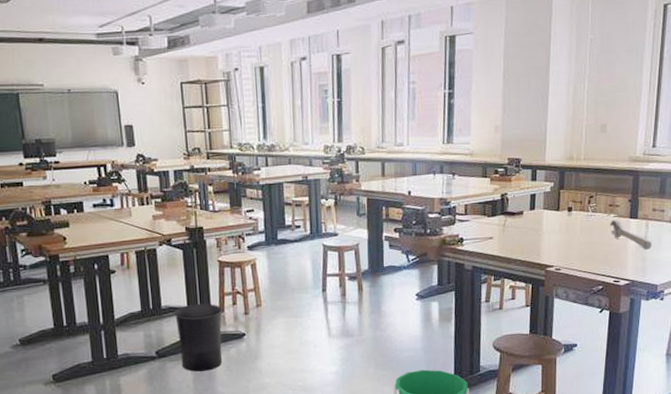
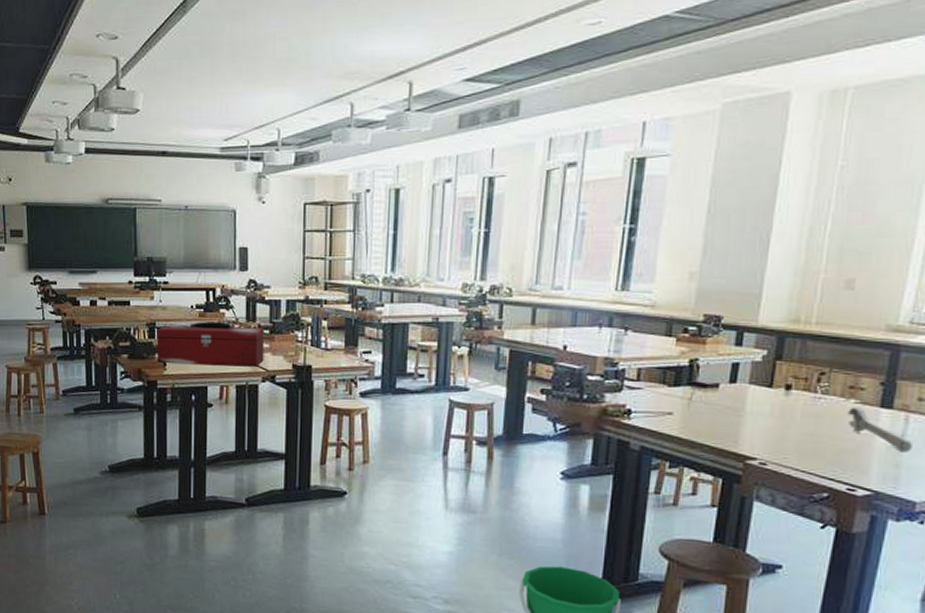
toolbox: none [53,194,159,238] -> present [157,321,265,367]
waste bin: present [174,303,223,372] -> none [269,451,324,529]

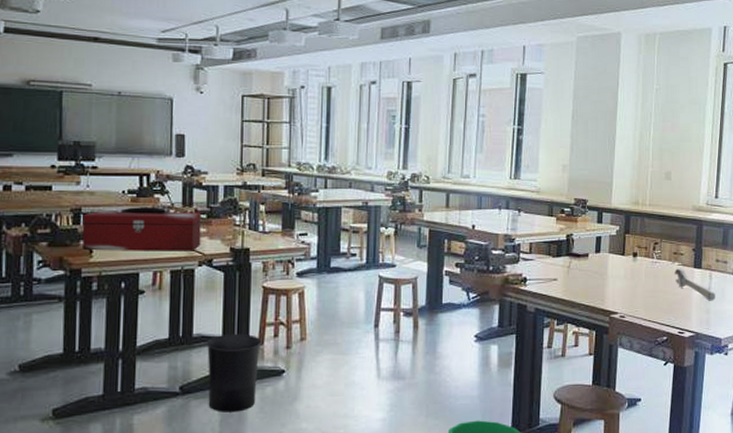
waste bin: none [269,451,324,529] -> present [206,333,262,412]

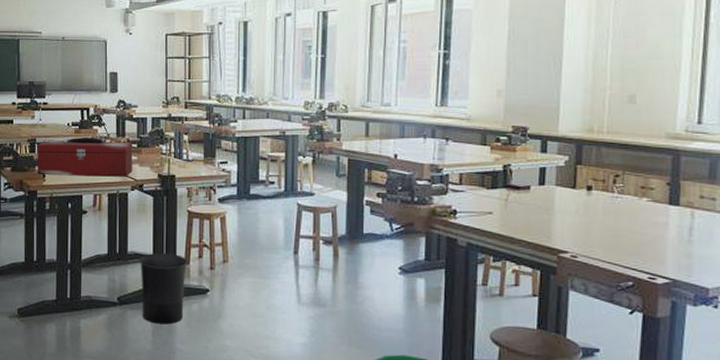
wrench: present [674,268,715,301] -> none [642,204,699,244]

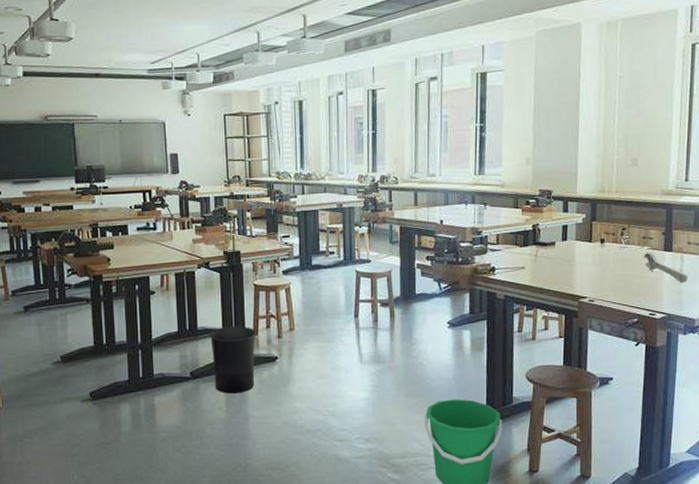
toolbox: present [37,136,133,177] -> none [99,218,198,259]
wrench: none [642,204,699,244] -> present [644,252,688,283]

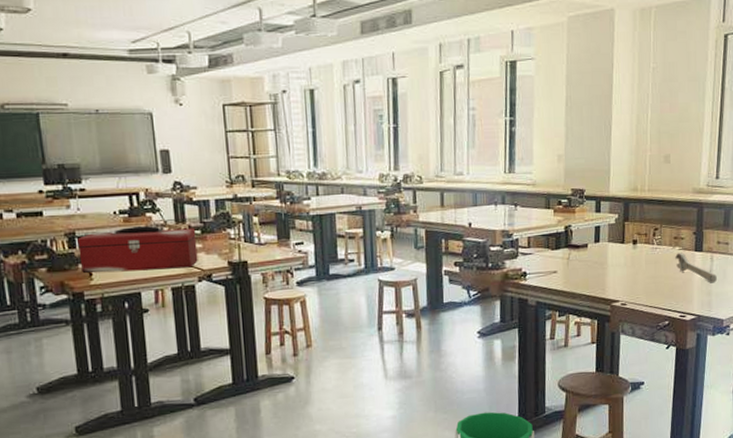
toolbox: none [99,218,198,259] -> present [77,225,198,274]
waste bin: present [209,326,257,394] -> none [214,344,269,420]

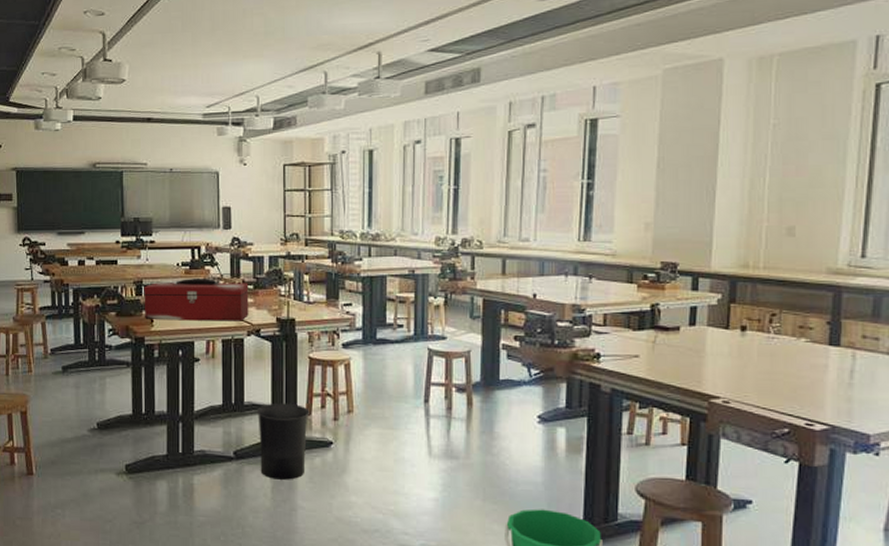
waste bin: none [214,344,269,420] -> present [256,403,310,480]
wrench: present [675,252,717,283] -> none [800,345,861,387]

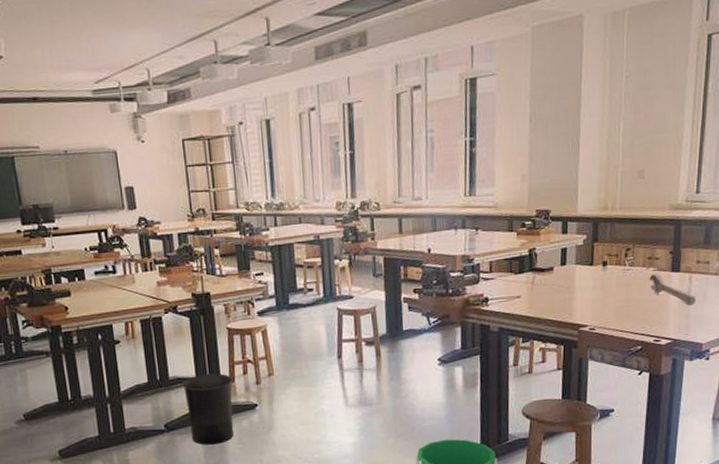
toolbox: present [144,277,249,321] -> none [53,260,164,308]
wrench: none [800,345,861,387] -> present [649,273,696,305]

